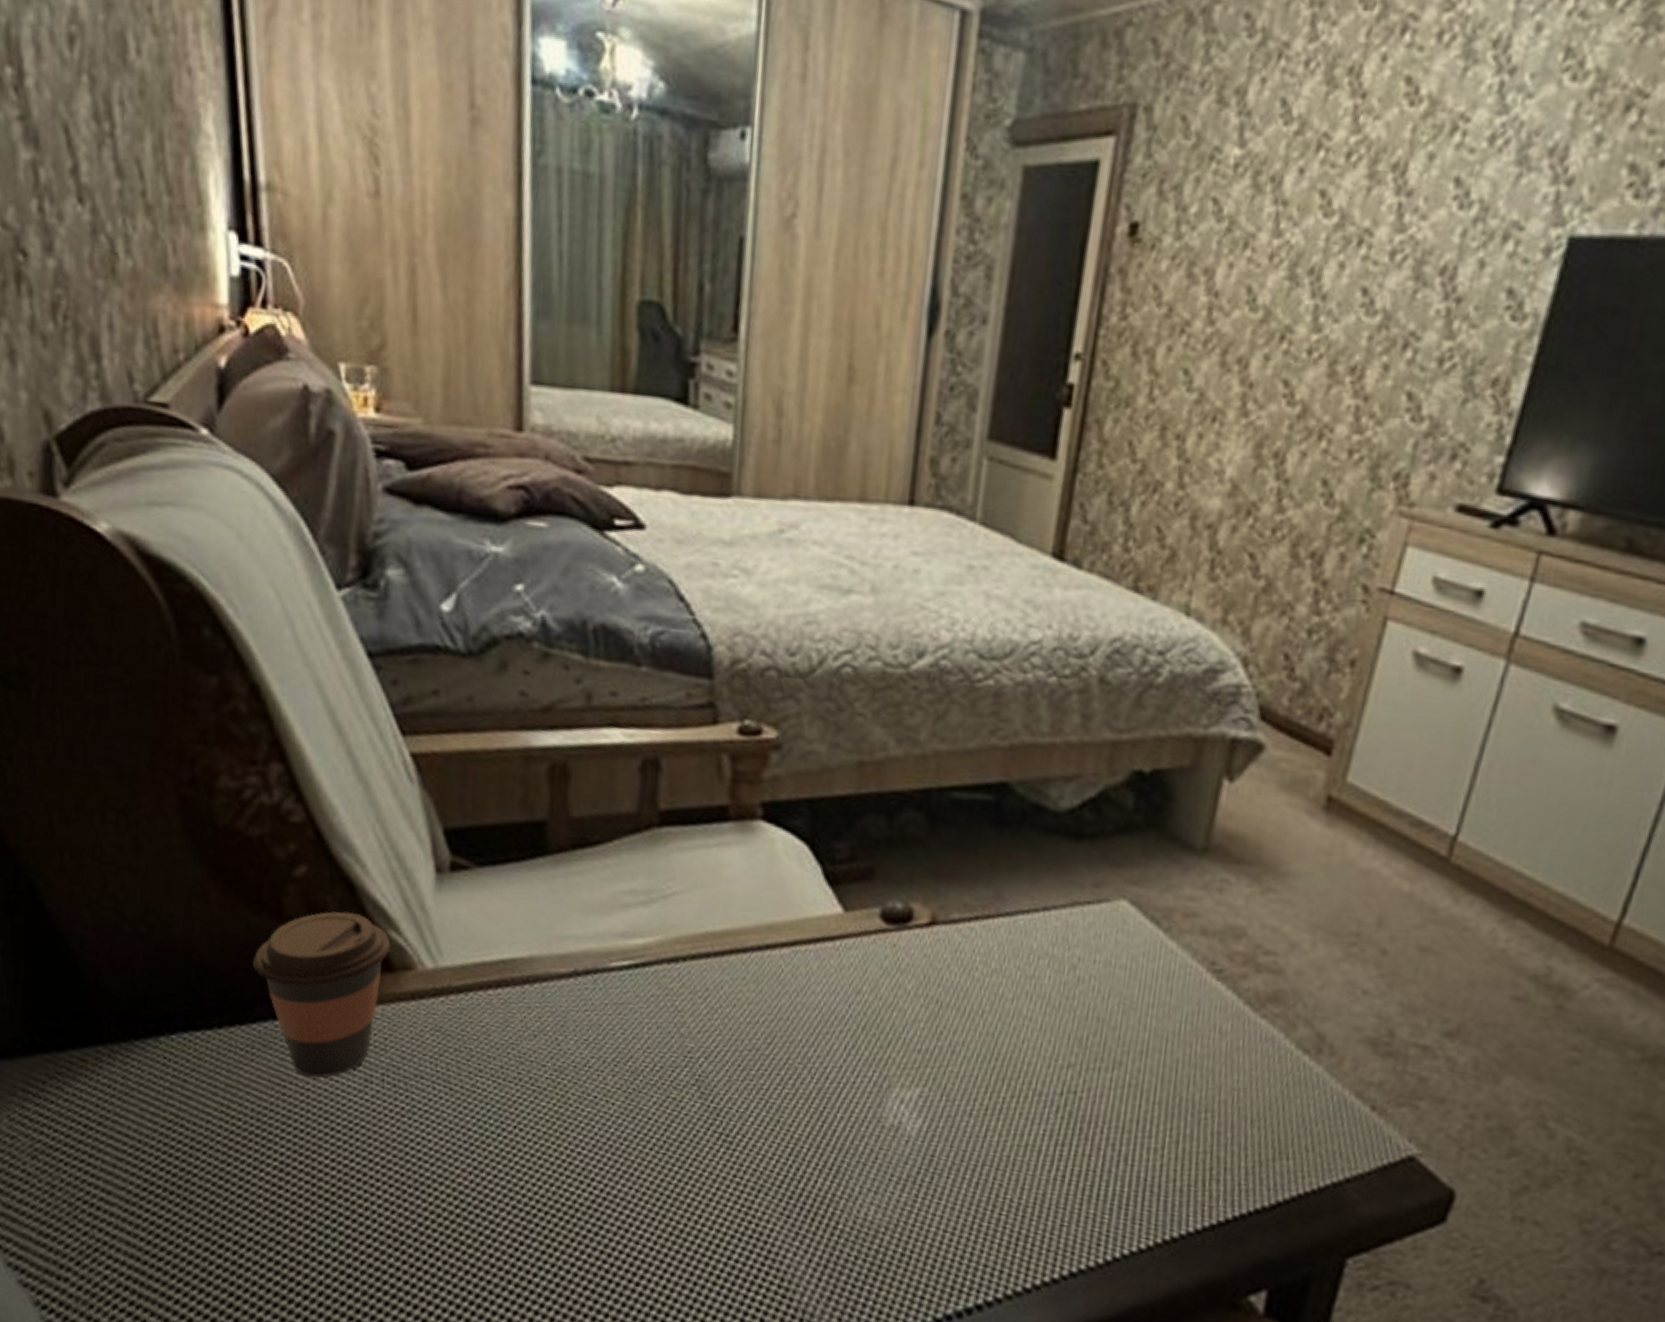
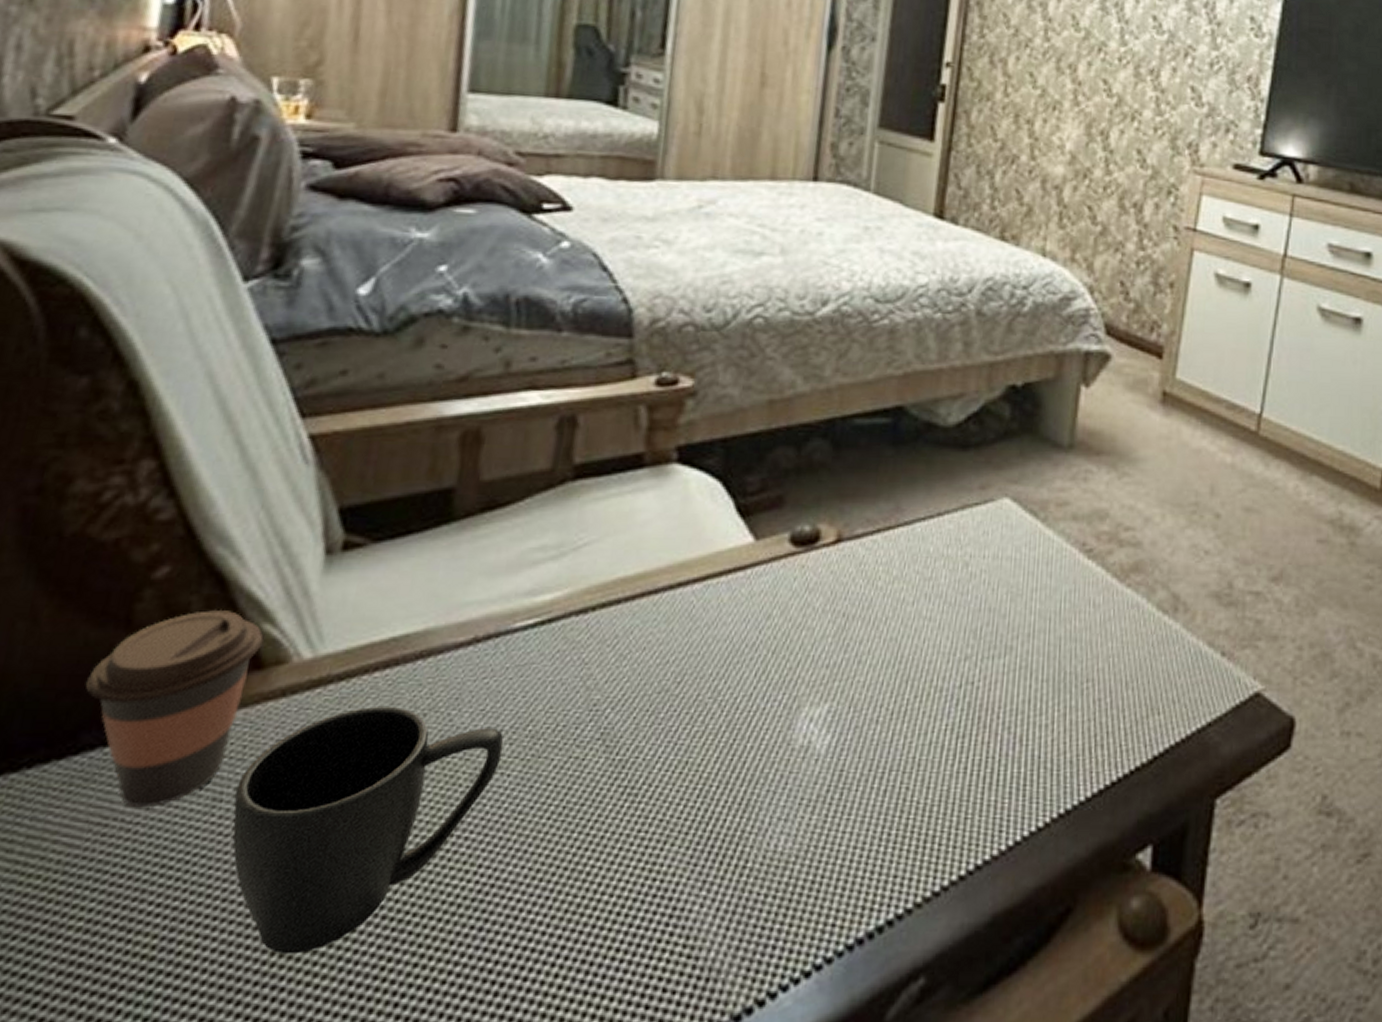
mug: none [382,1020,607,1223] -> present [232,707,504,955]

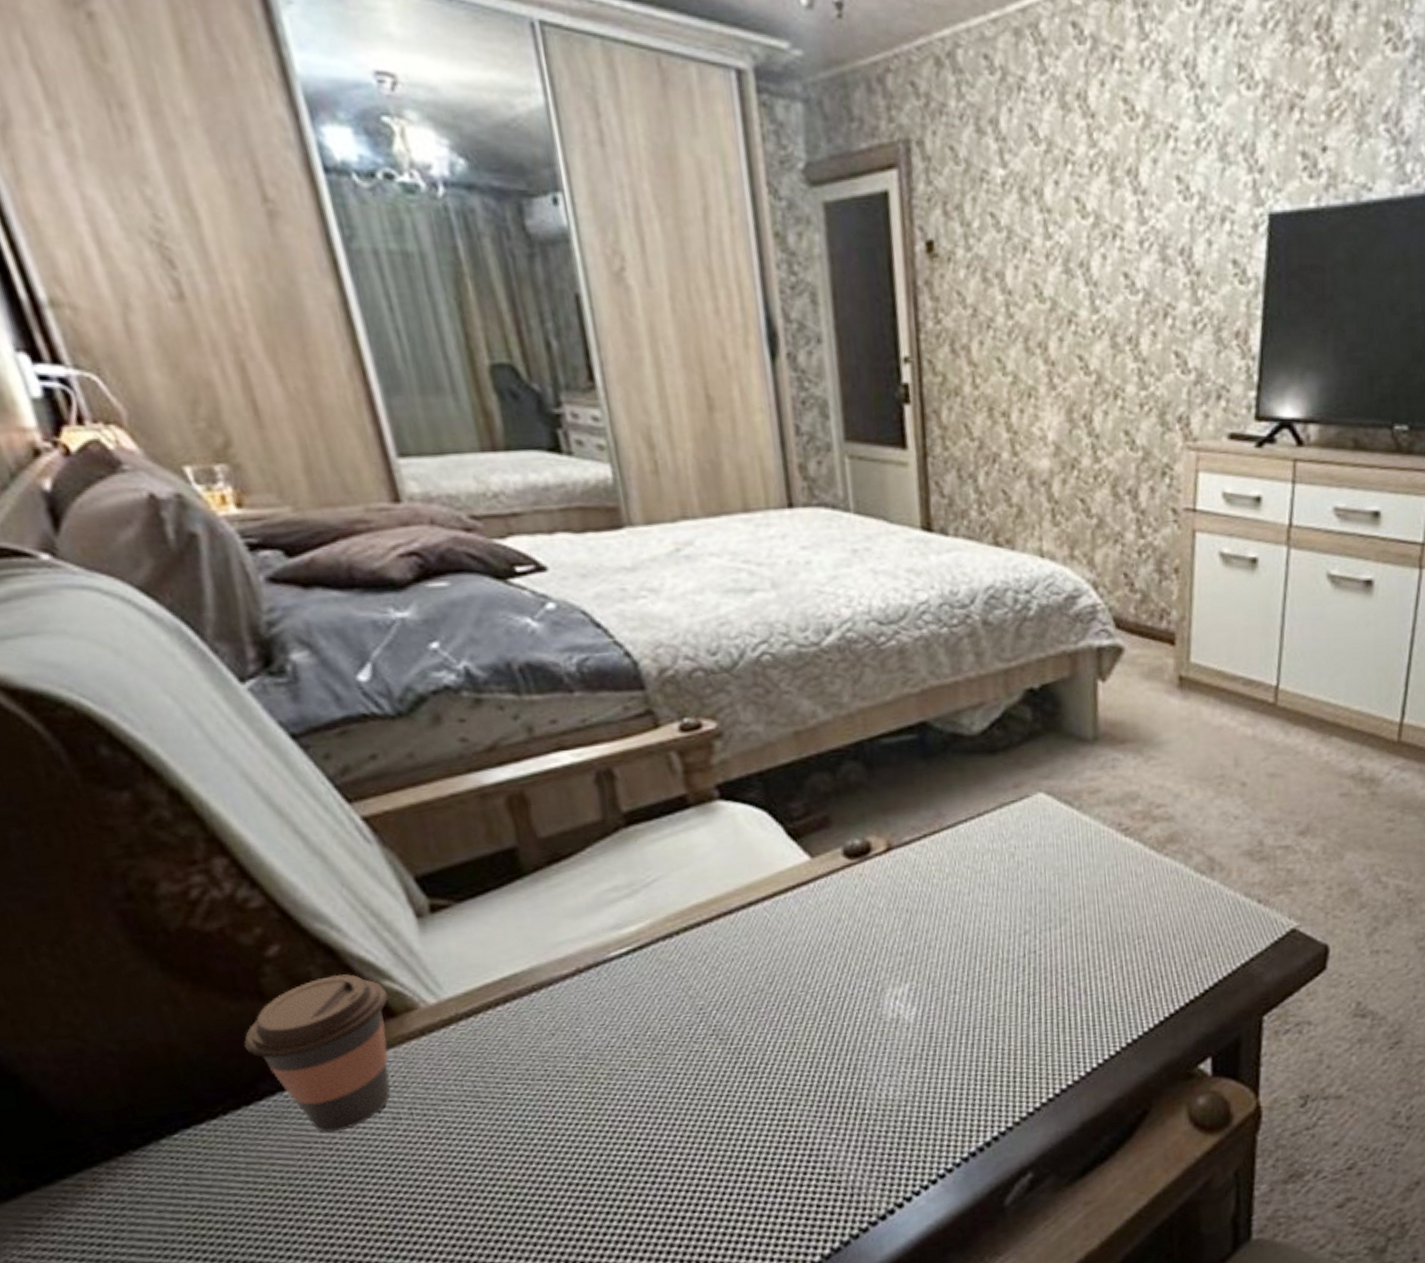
mug: present [232,707,504,955] -> none [409,1031,631,1219]

